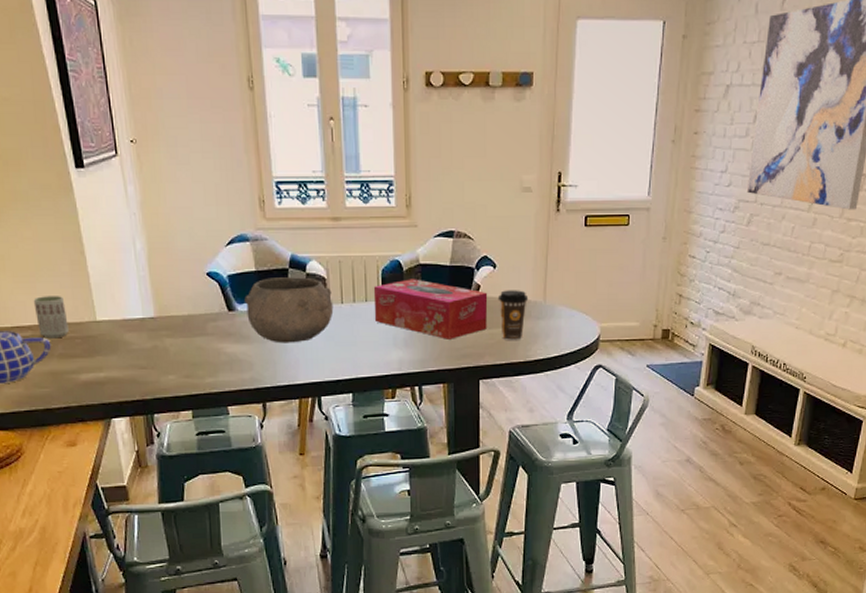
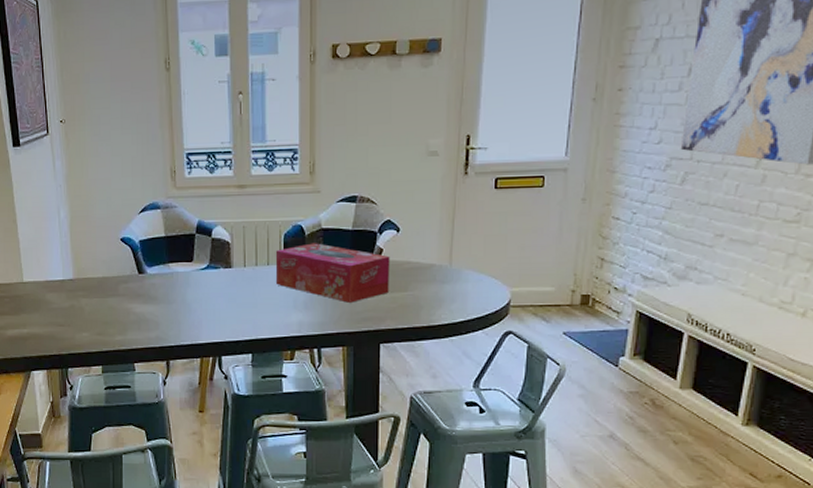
bowl: present [245,277,334,343] -> none [154,242,236,305]
coffee cup: present [497,290,529,341] -> none [400,254,433,305]

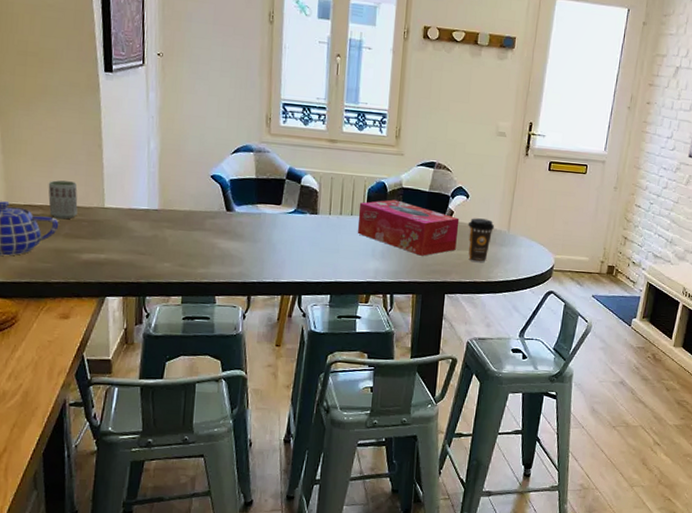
coffee cup: none [400,254,433,305] -> present [467,218,495,263]

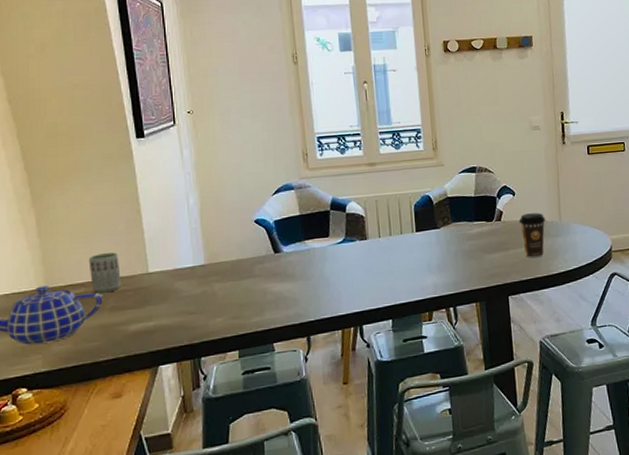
tissue box: present [357,199,460,256] -> none [407,210,511,262]

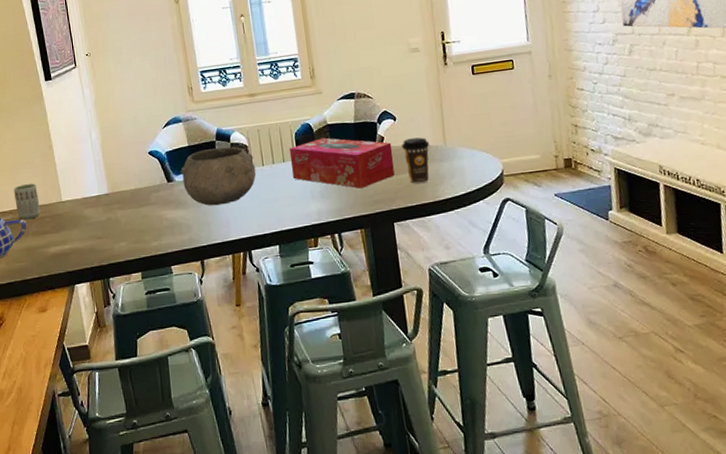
bowl: none [290,217,372,279] -> present [180,146,257,206]
tissue box: none [407,210,511,262] -> present [289,137,395,189]

